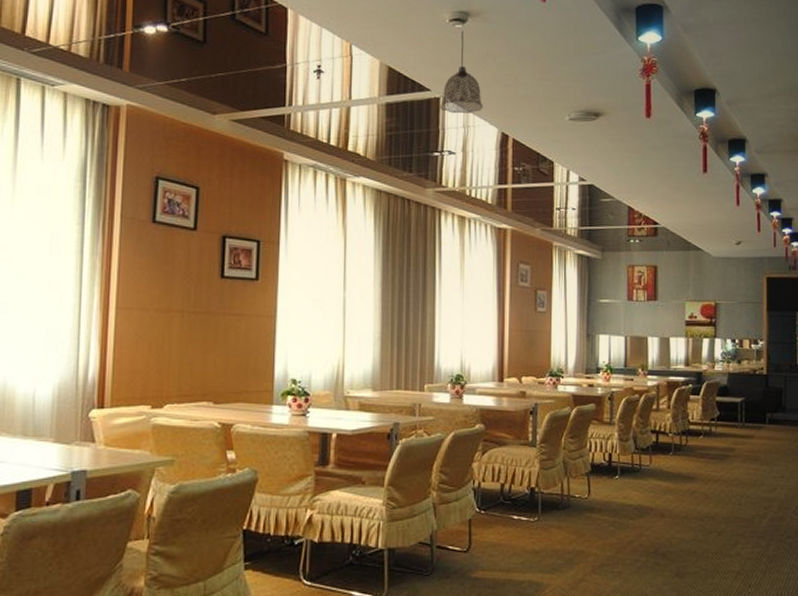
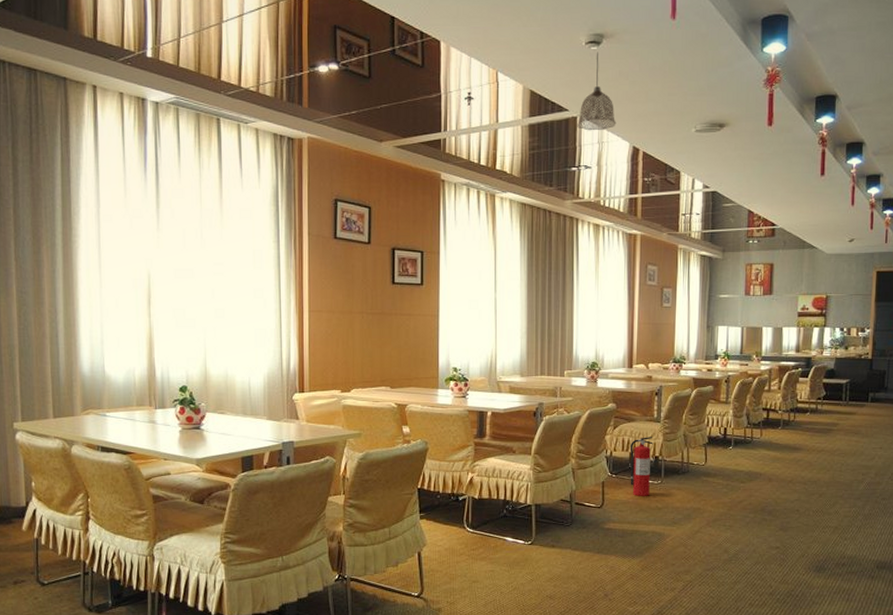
fire extinguisher: none [501,464,528,537] -> present [629,437,653,496]

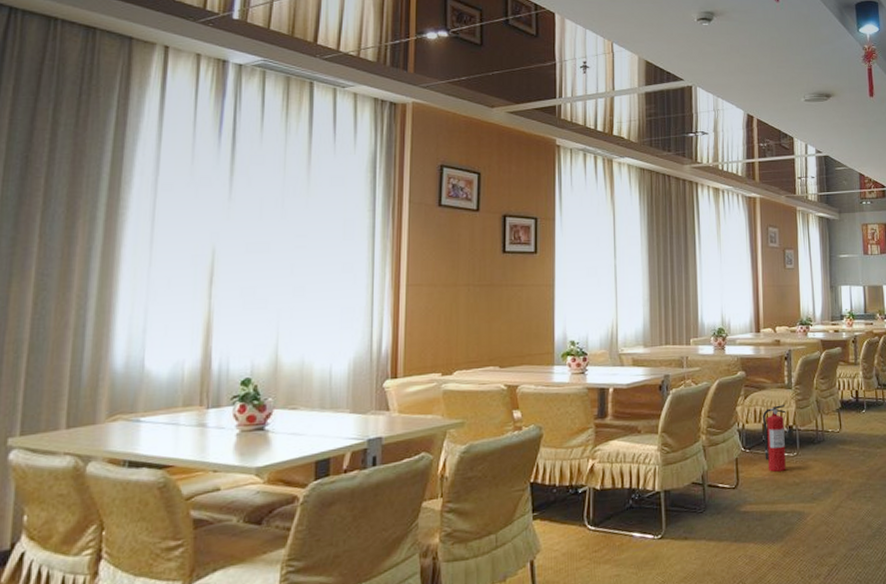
pendant lamp: present [577,52,617,131] -> none [693,27,730,99]

